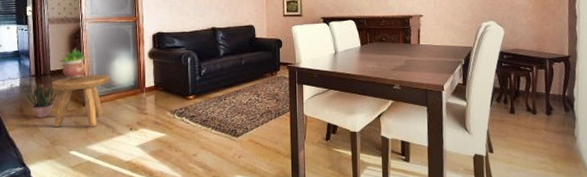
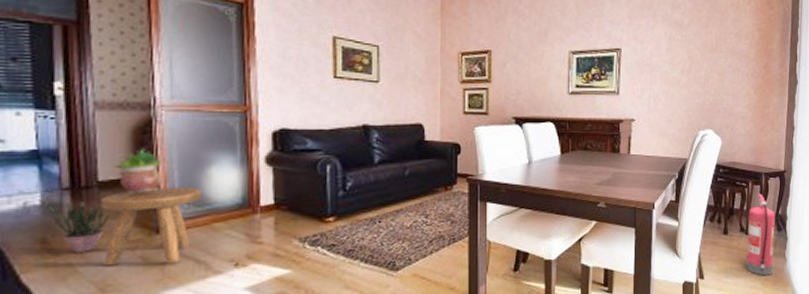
fire extinguisher: none [534,77,563,153] -> present [746,193,776,276]

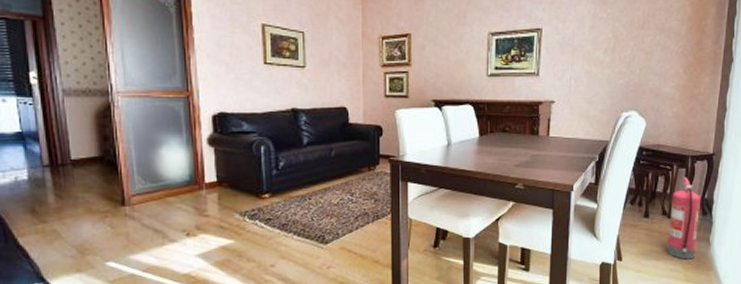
potted plant: present [50,201,110,254] -> none [35,177,83,222]
stool: present [100,186,201,266] -> none [74,165,155,233]
potted plant: present [113,148,165,196] -> none [82,130,124,172]

